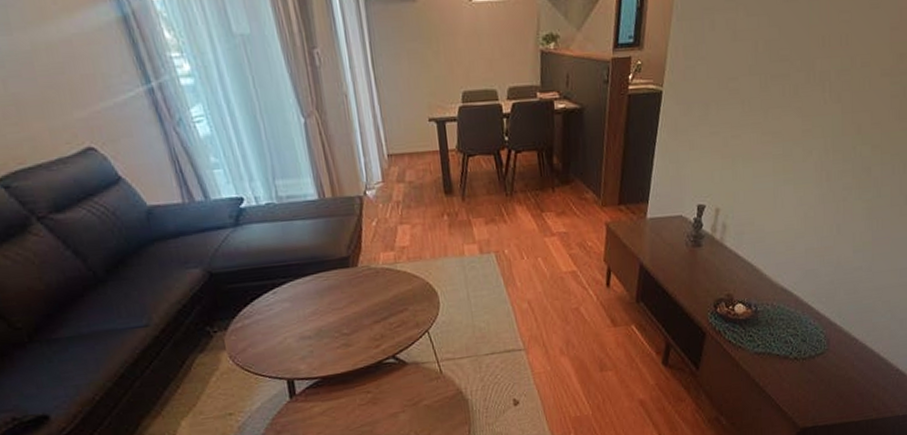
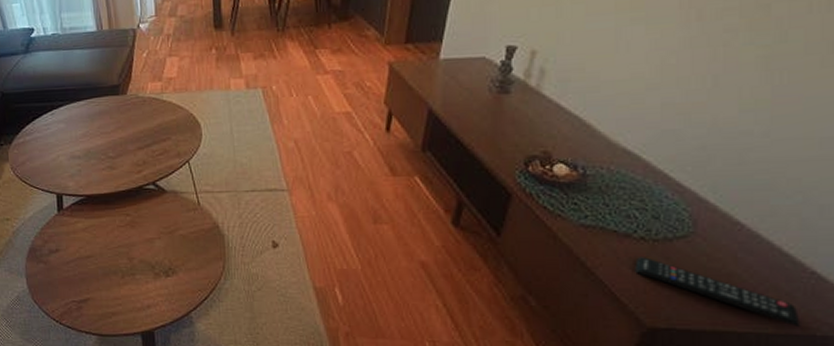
remote control: none [791,373,891,411] -> present [635,257,801,327]

